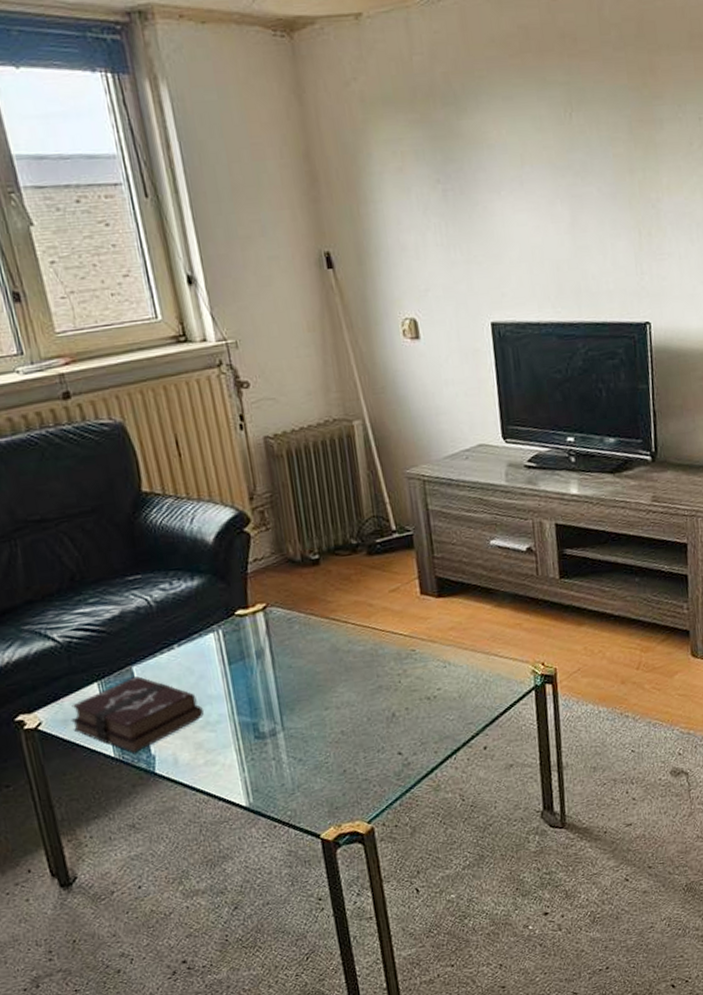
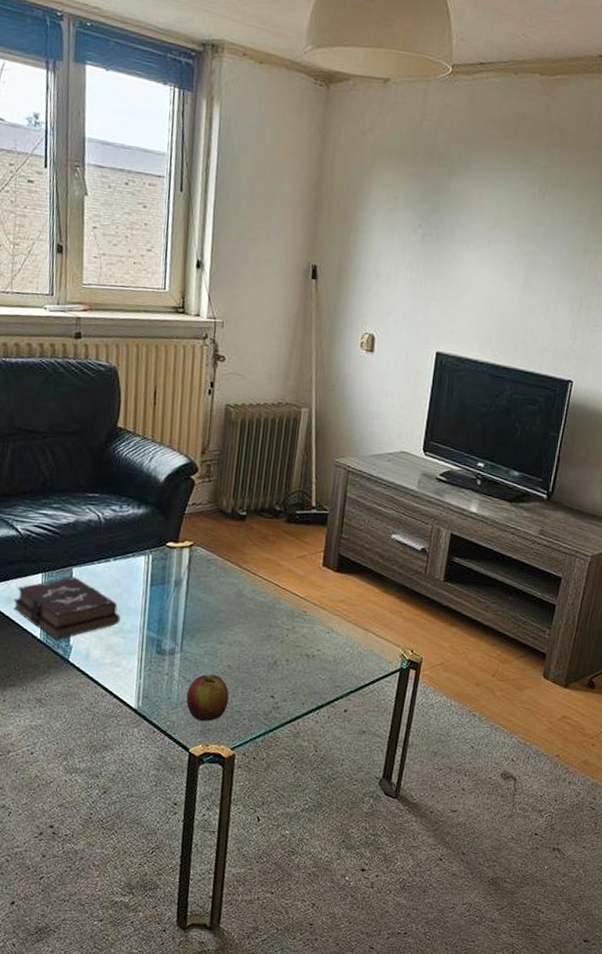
apple: none [301,745,352,802] -> present [186,674,229,722]

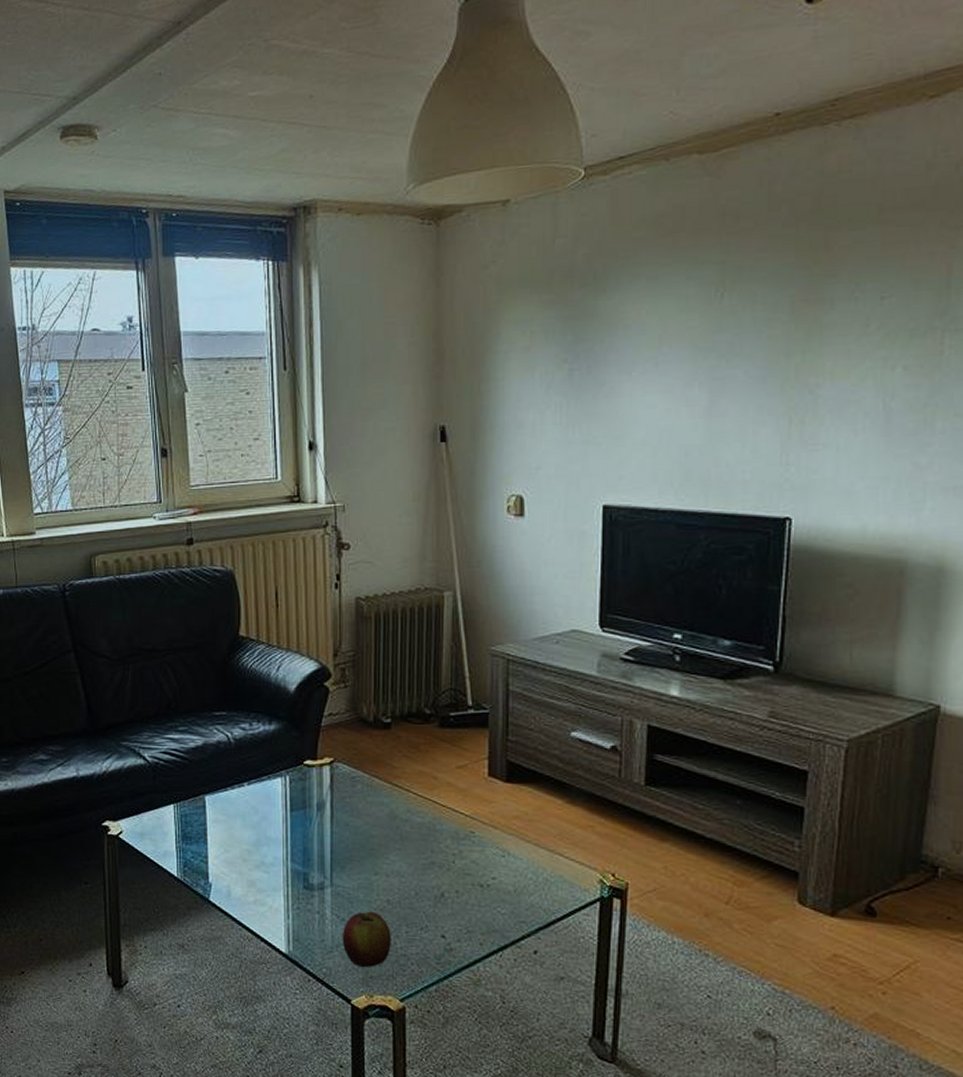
hardback book: present [13,576,120,640] -> none [146,805,260,877]

